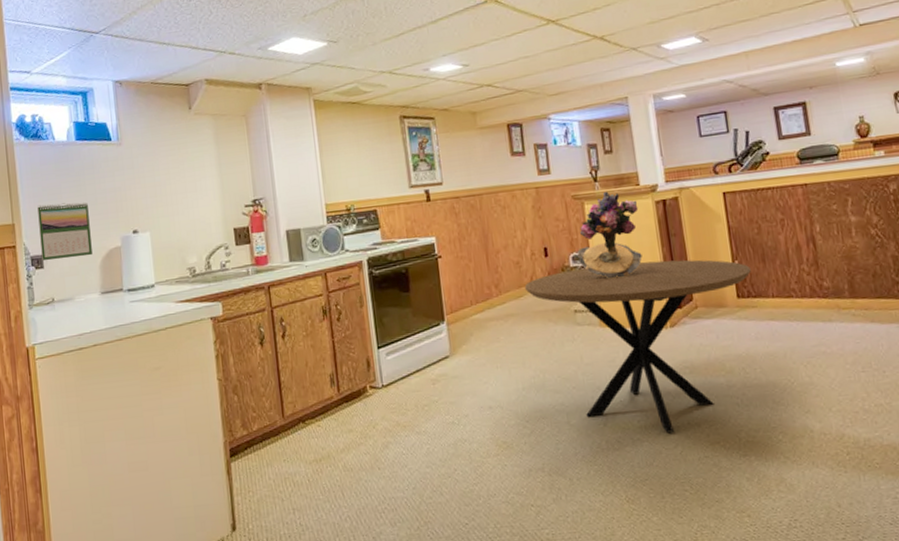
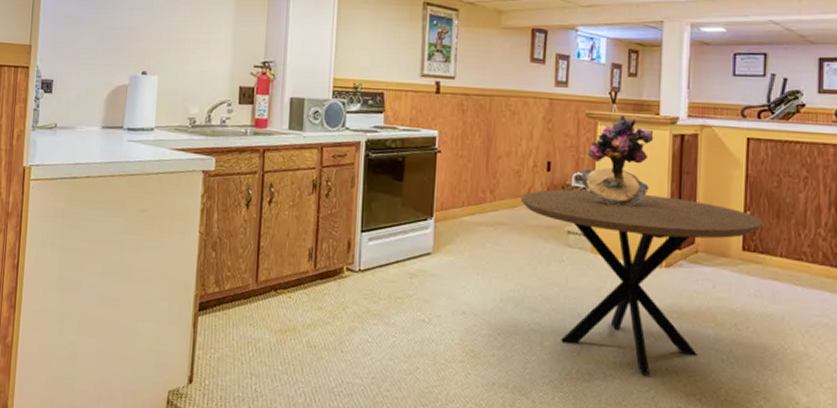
calendar: present [37,202,93,261] -> none [52,31,103,89]

